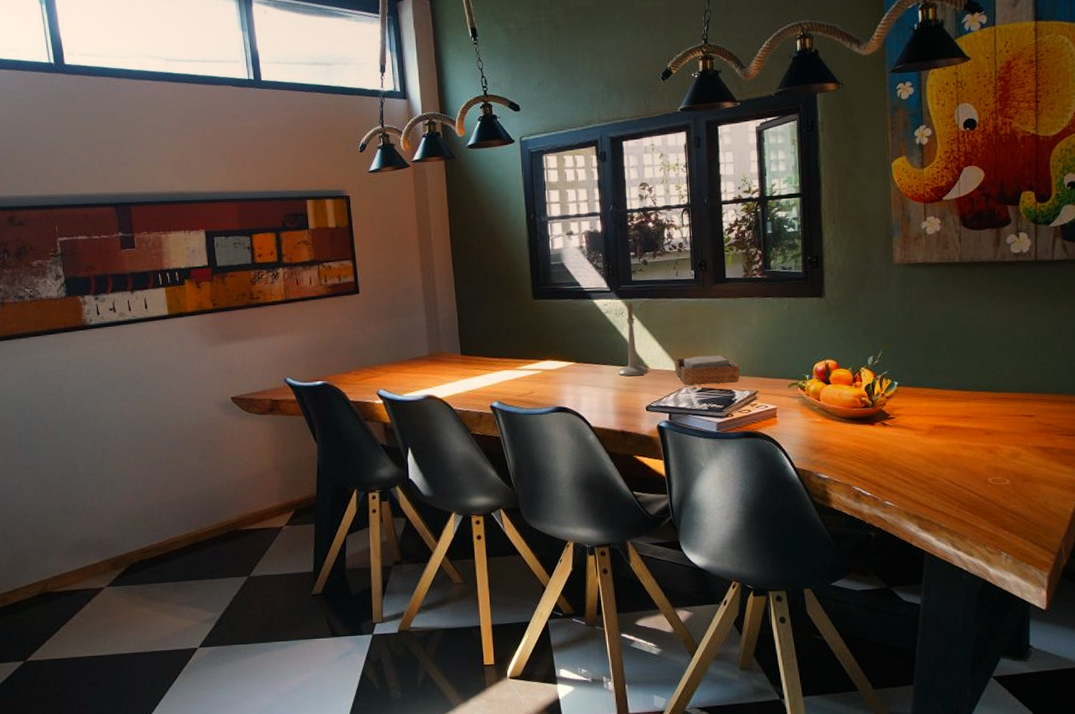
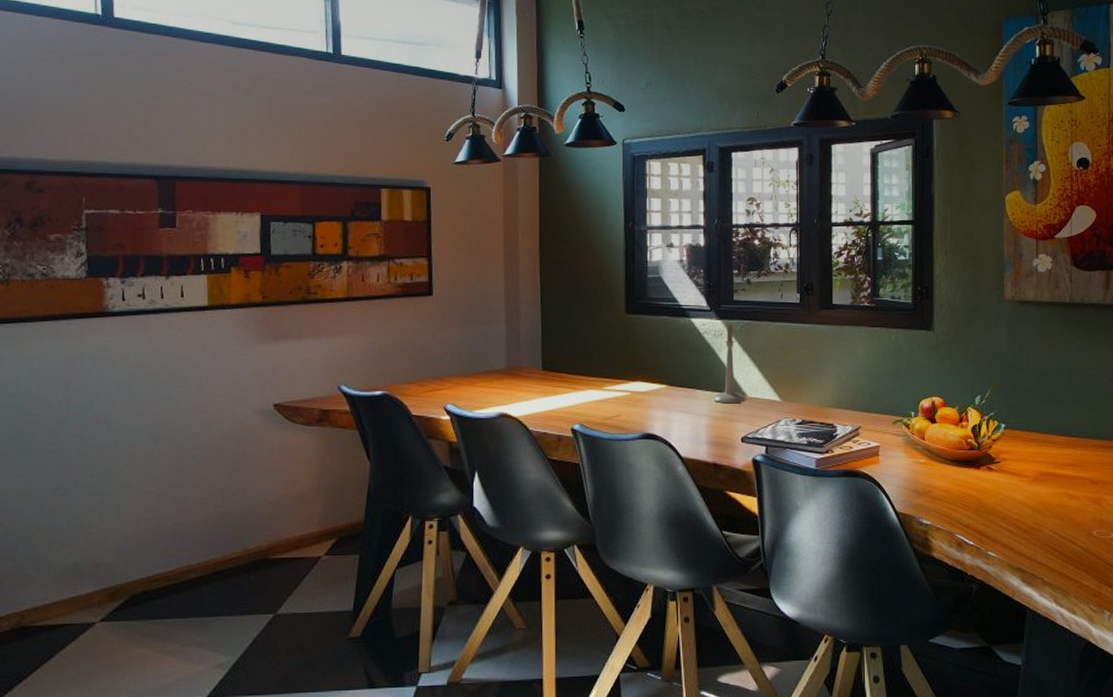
napkin holder: present [674,355,740,385] -> none [773,385,842,416]

